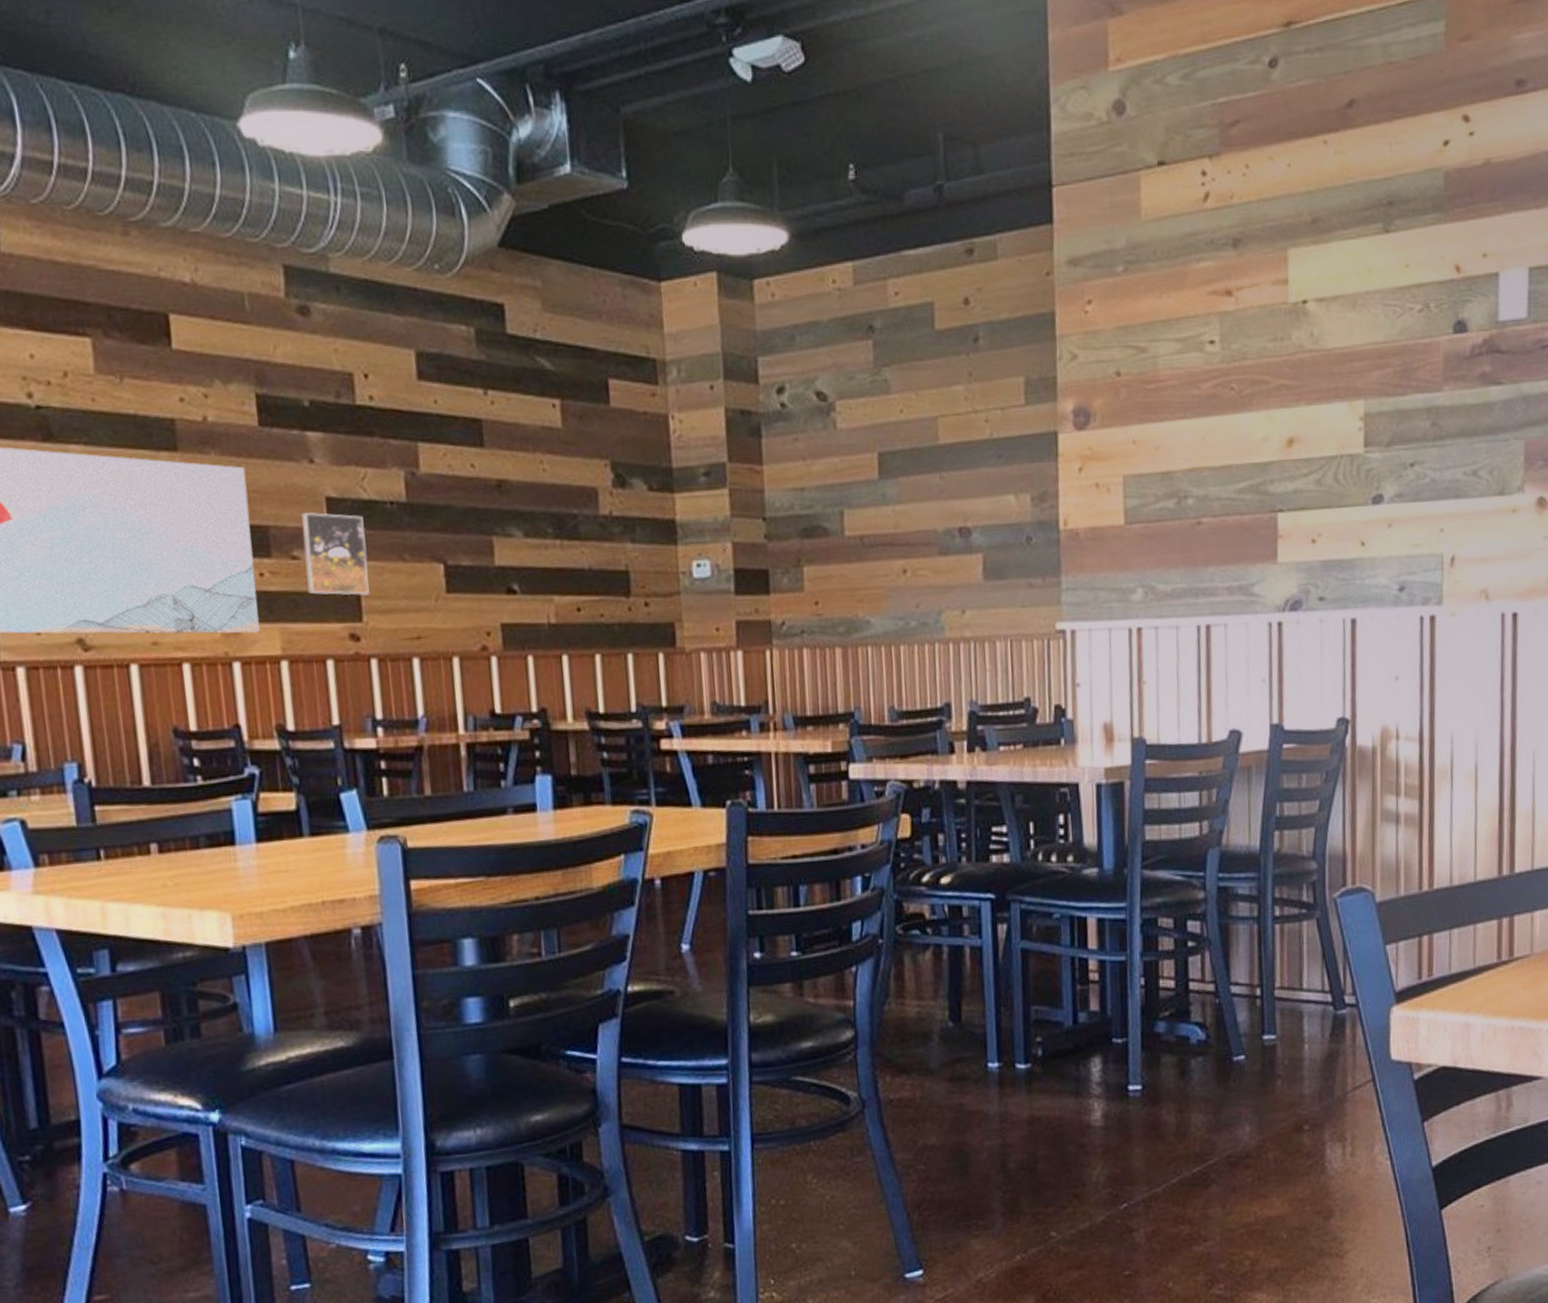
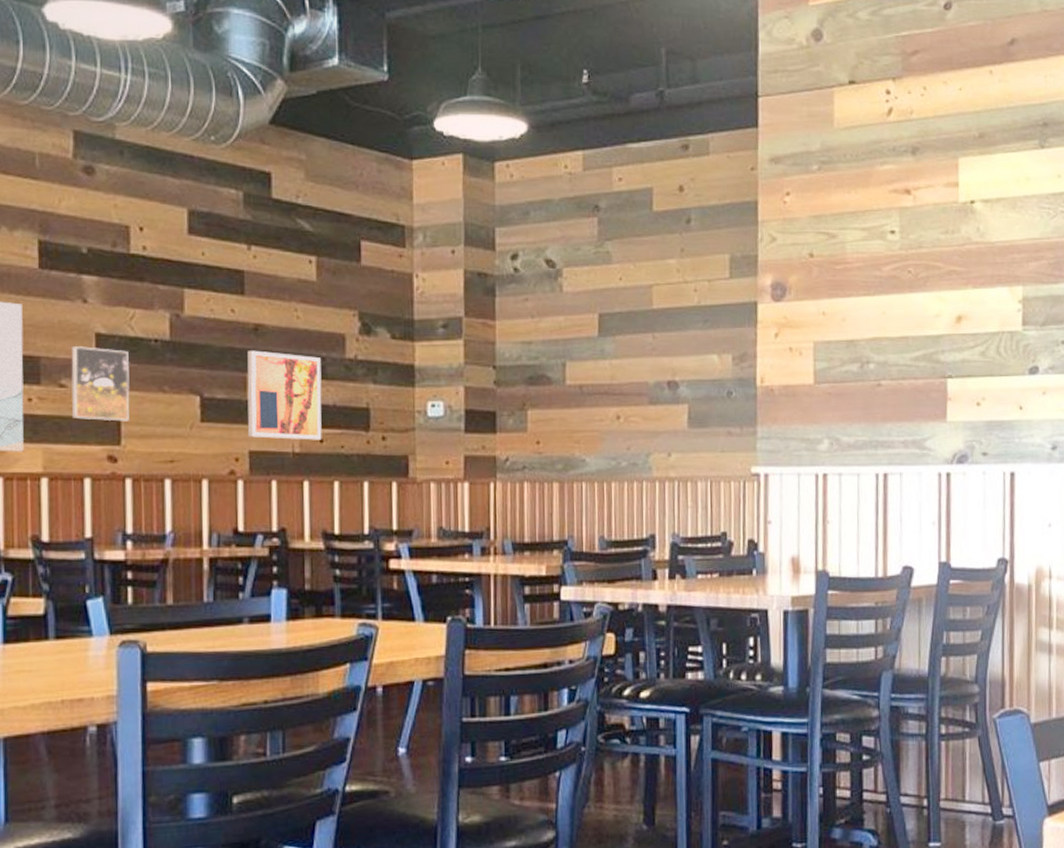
wall art: none [491,509,579,609] -> present [247,350,322,440]

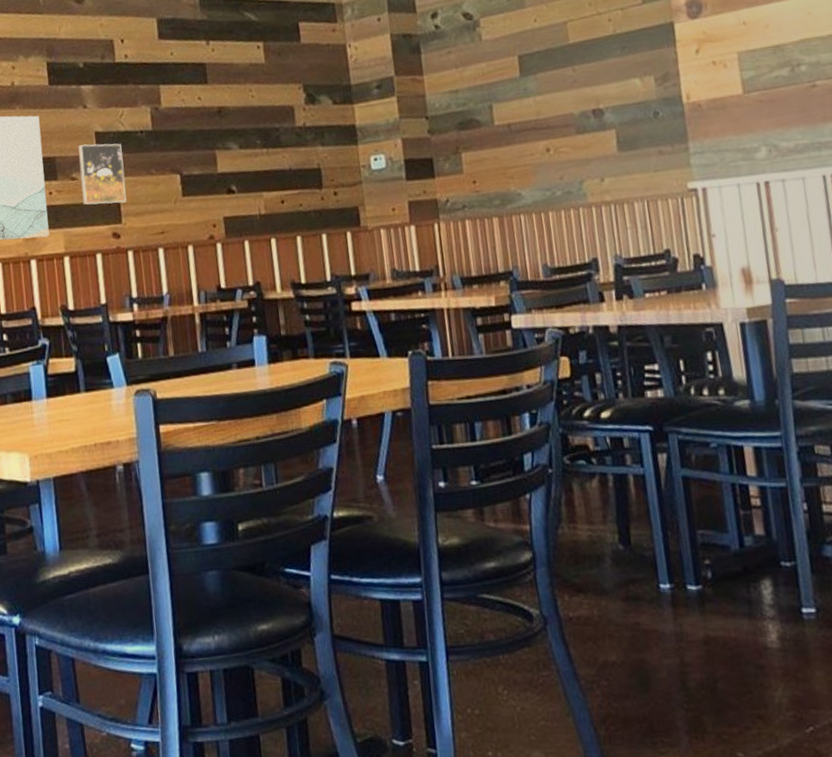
wall art: present [247,350,322,440] -> none [214,128,283,205]

